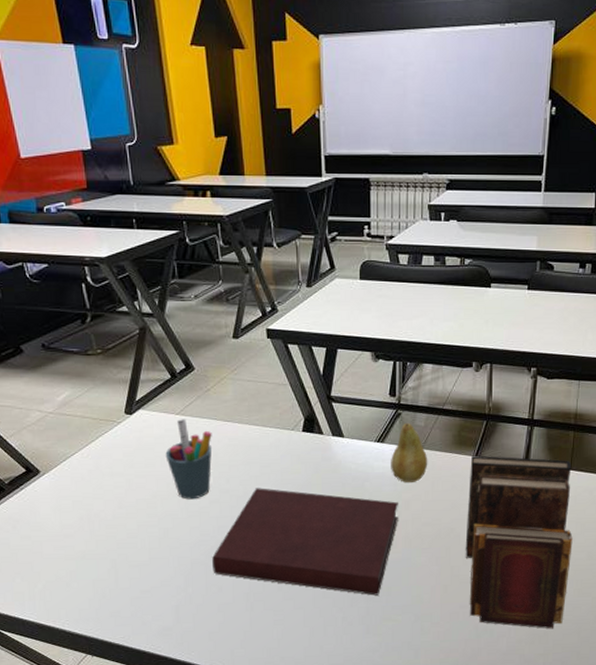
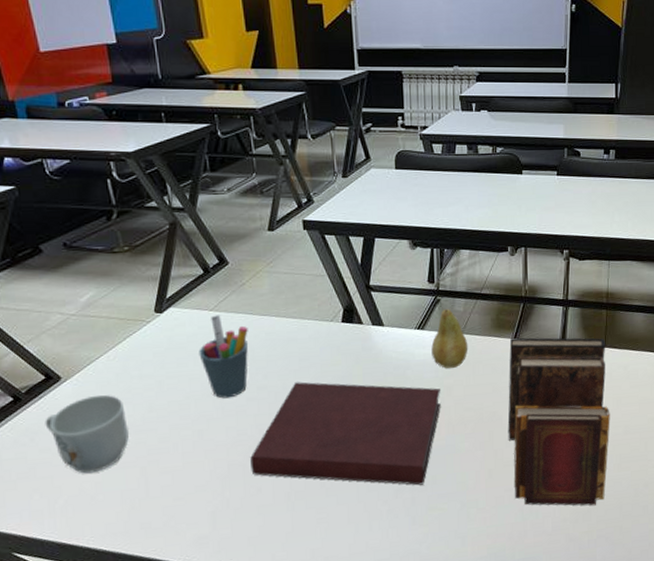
mug: none [25,489,100,562] -> present [45,394,129,474]

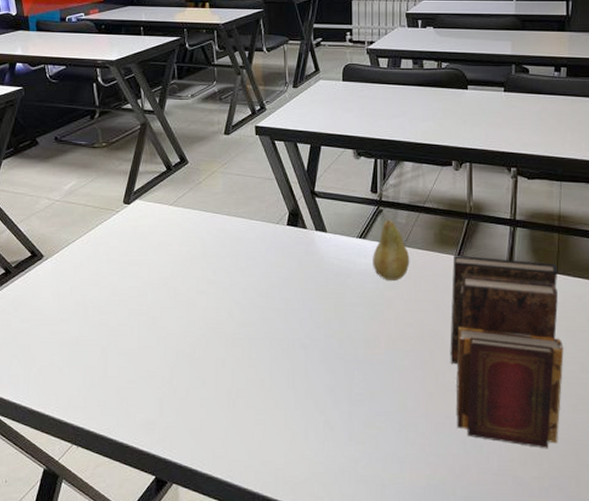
mug: present [45,394,129,474] -> none [27,274,94,347]
pen holder: present [199,315,249,399] -> none [158,210,202,289]
notebook: present [250,382,441,485] -> none [197,280,381,399]

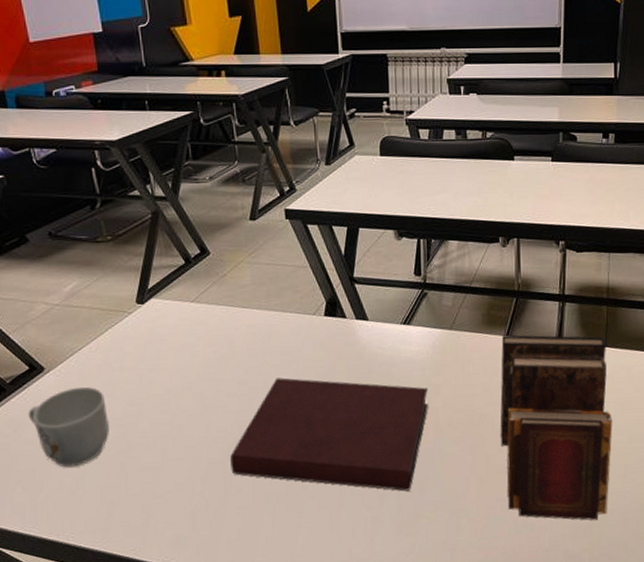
mug: none [27,274,94,347] -> present [28,386,109,468]
notebook: none [197,280,381,399] -> present [230,377,428,491]
fruit: present [373,220,410,282] -> none [418,303,457,367]

